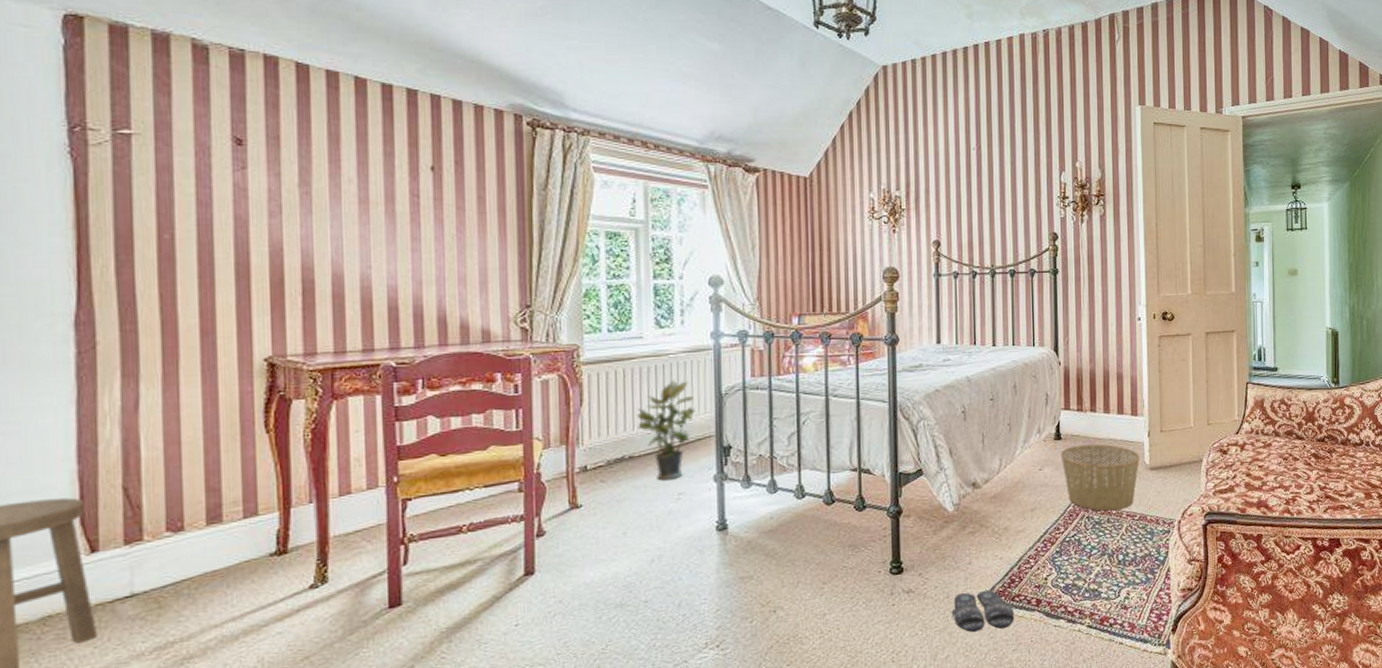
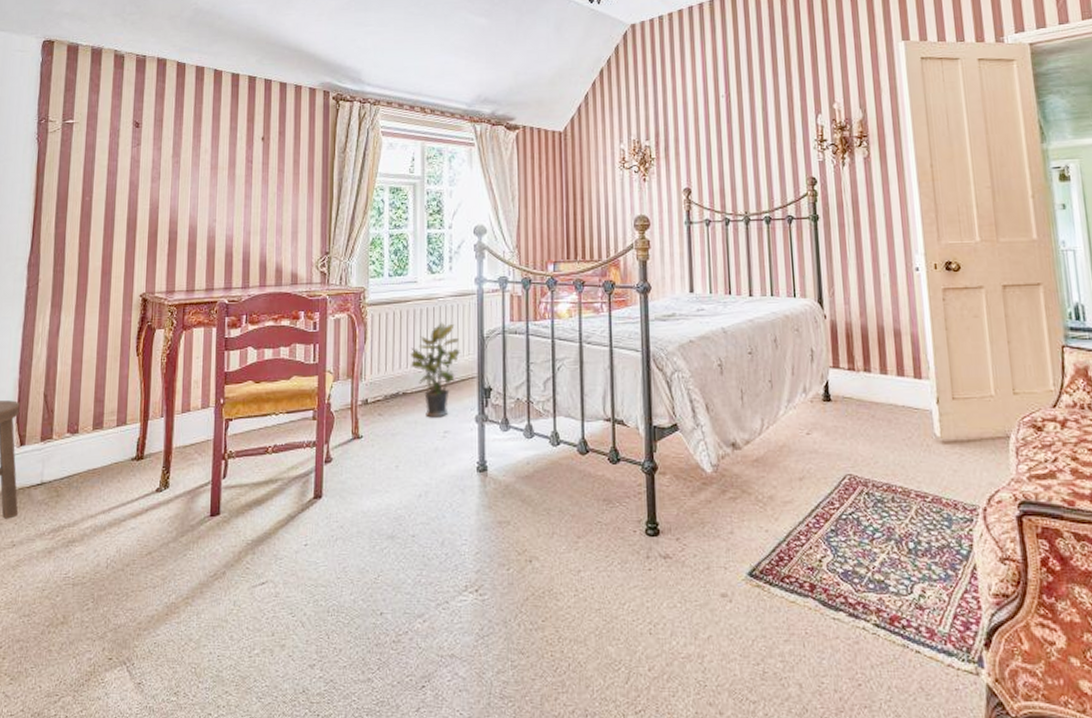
slippers: present [951,589,1014,632] -> none [712,565,784,613]
basket: present [1060,444,1140,511] -> none [831,409,928,488]

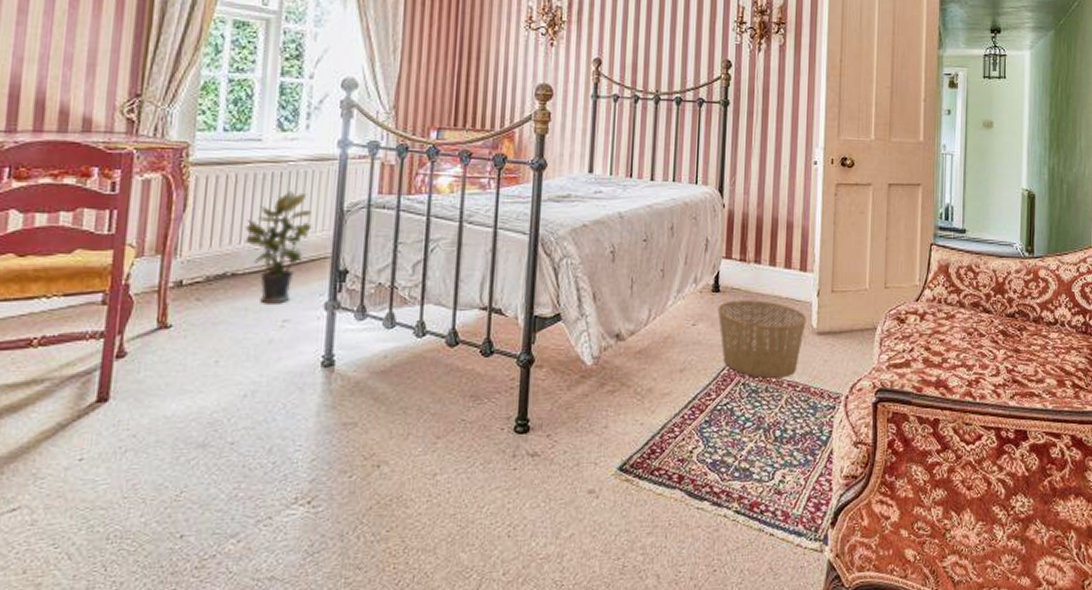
basket: none [831,409,928,488] -> present [717,300,806,378]

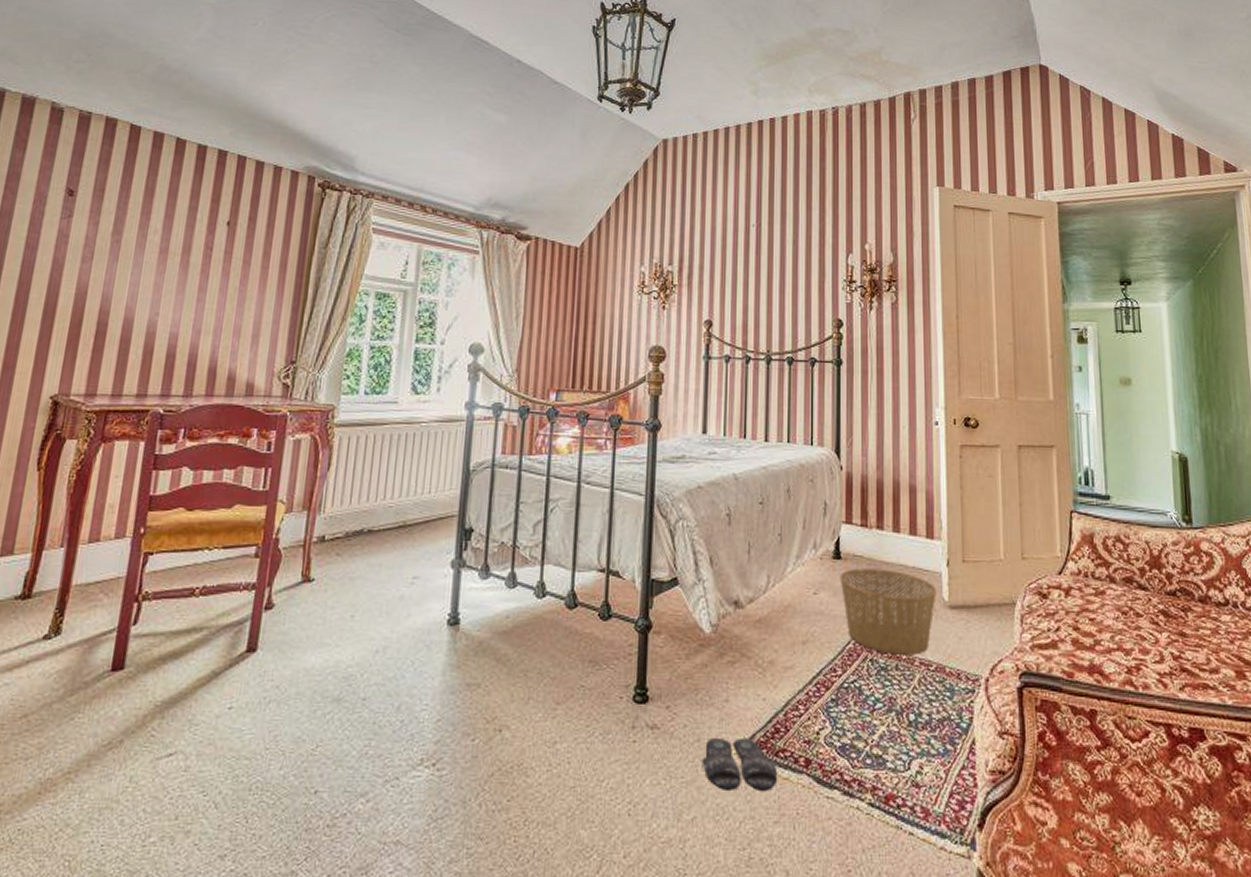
potted plant: present [244,190,312,304] -> none [380,450,441,561]
slippers: none [580,459,652,508] -> present [701,737,777,791]

